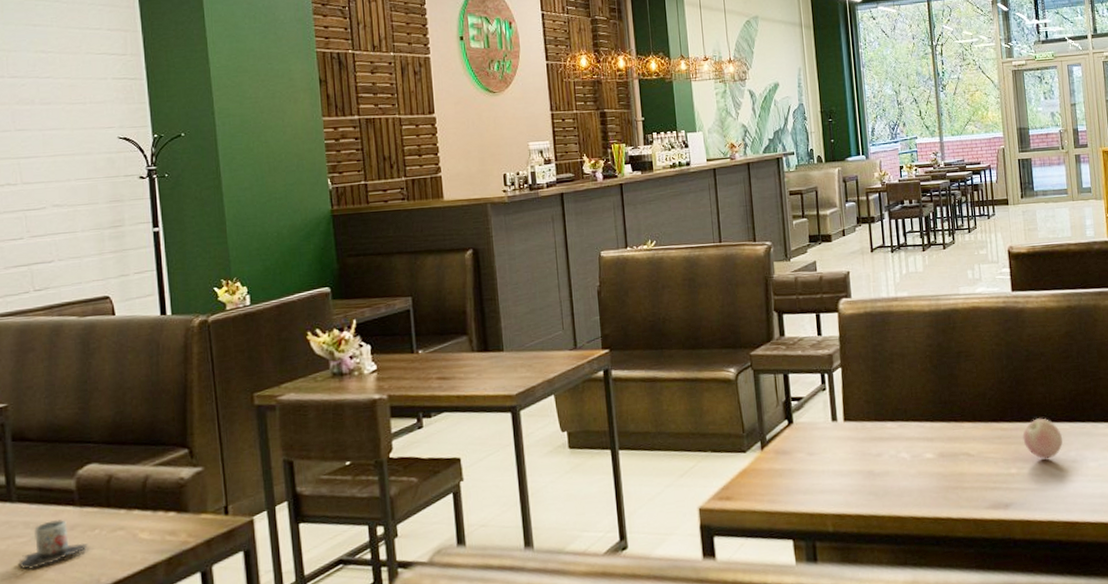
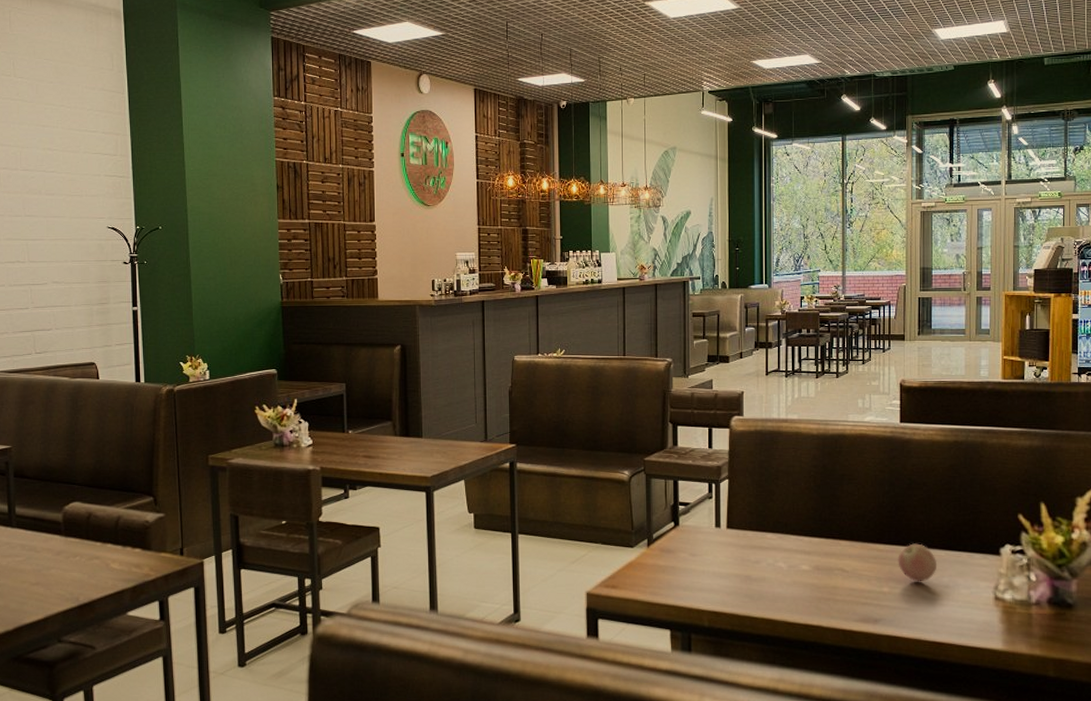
mug: present [20,520,88,569] -> none [17,546,70,583]

